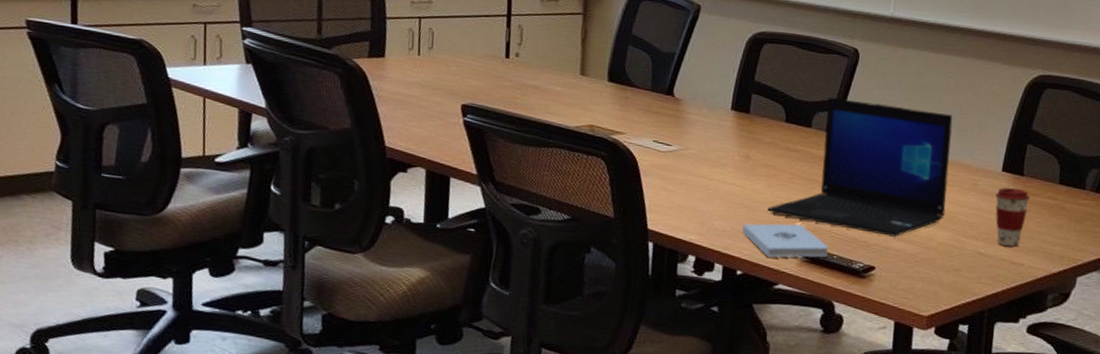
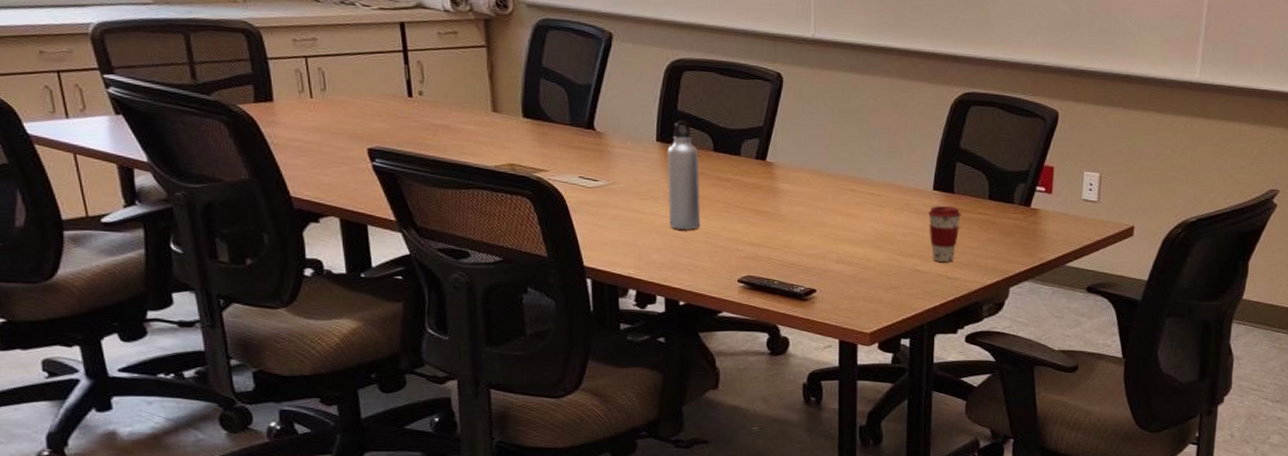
water bottle: none [735,91,771,199] -> present [667,121,701,230]
notepad: present [742,223,829,258] -> none [681,253,769,287]
laptop: present [767,97,953,237] -> none [704,124,882,259]

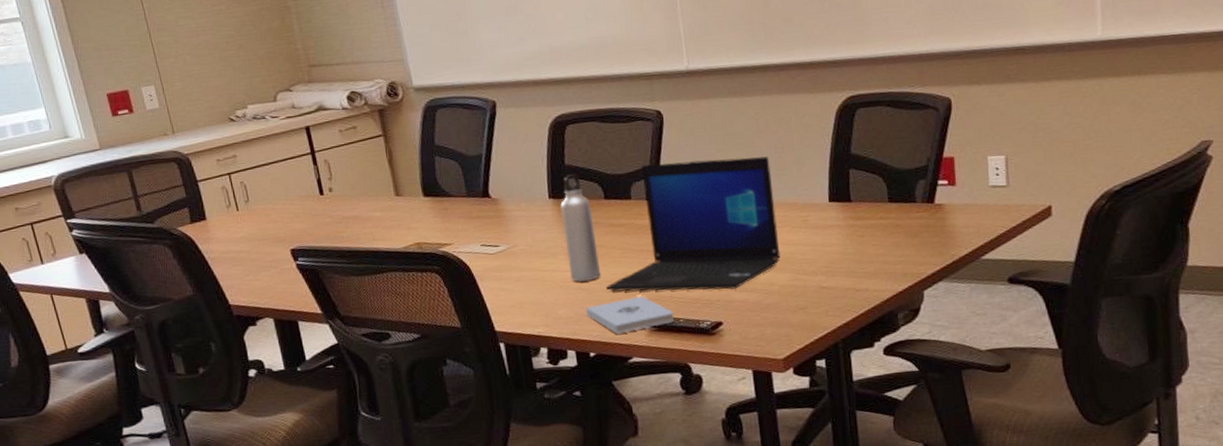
notepad: none [681,253,769,287] -> present [586,296,675,334]
laptop: none [704,124,882,259] -> present [606,156,781,292]
coffee cup: present [928,206,962,262] -> none [827,216,863,275]

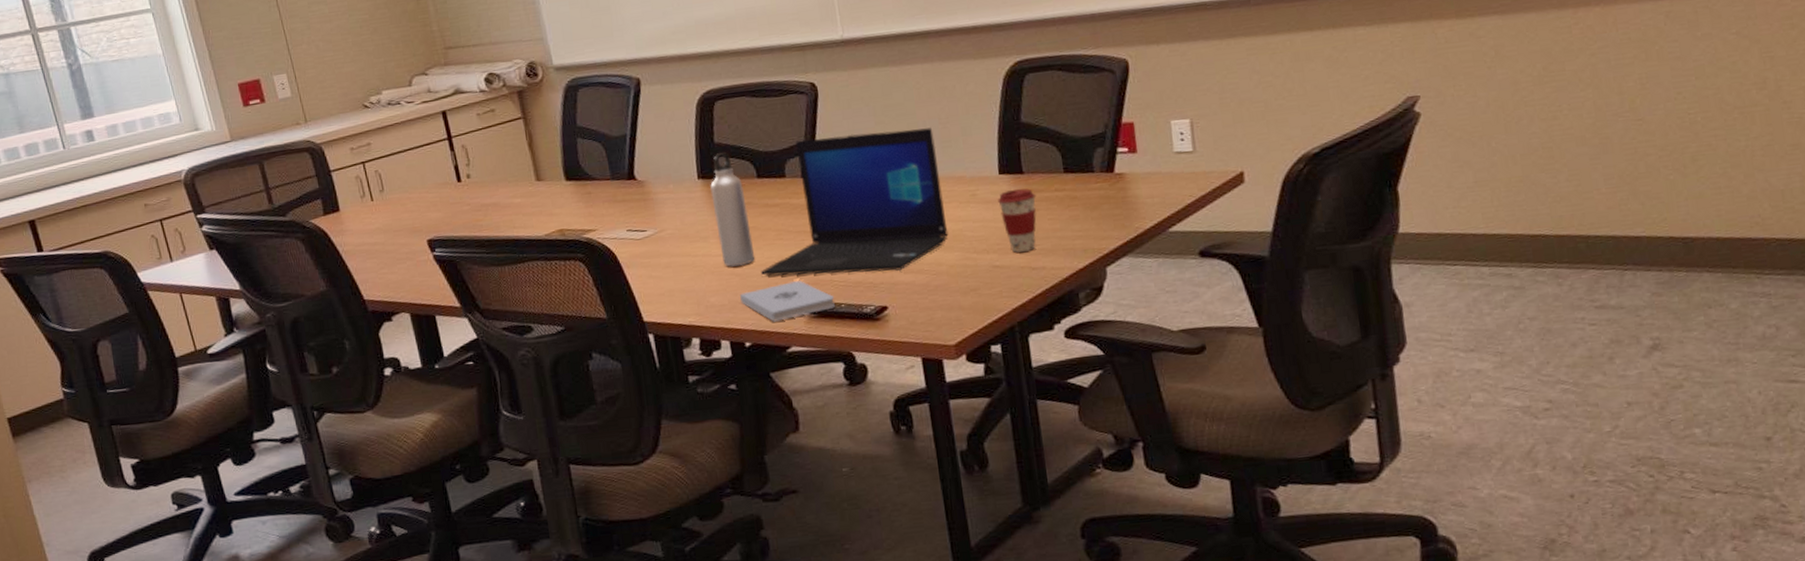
coffee cup: none [827,216,863,275] -> present [998,188,1037,253]

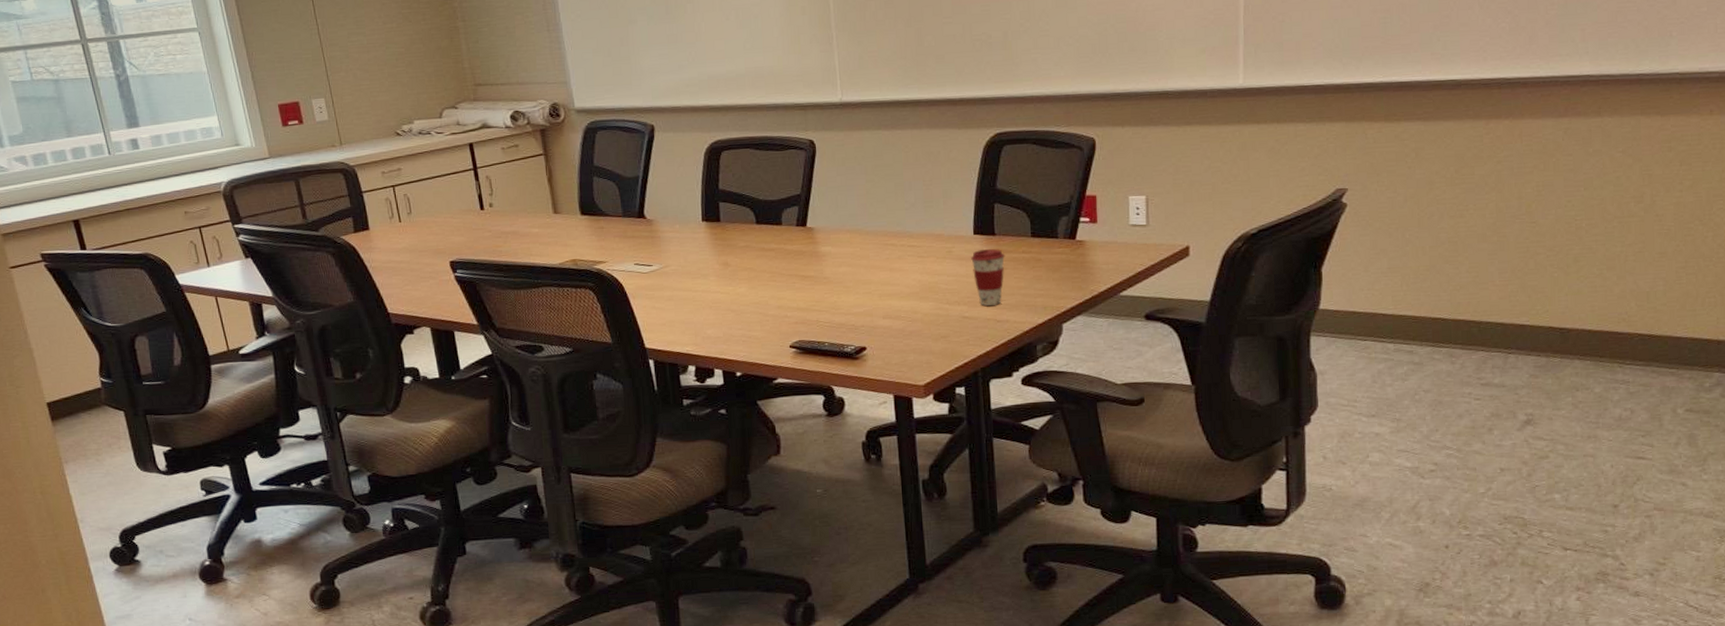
water bottle: present [710,152,755,267] -> none [713,199,750,303]
notepad: present [740,281,836,322] -> none [734,319,820,355]
laptop: present [761,128,948,276] -> none [754,188,925,316]

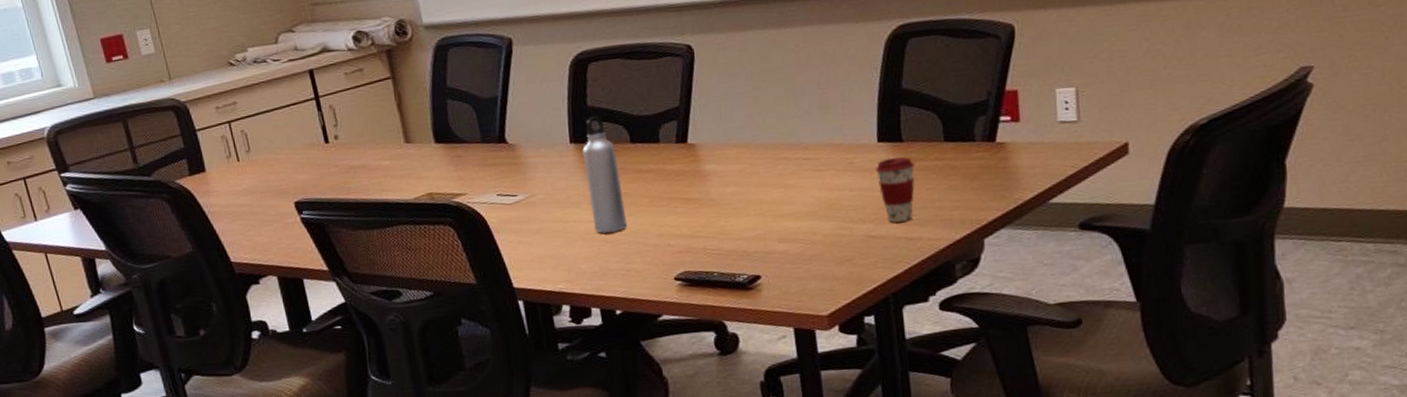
water bottle: none [713,199,750,303] -> present [582,116,627,234]

